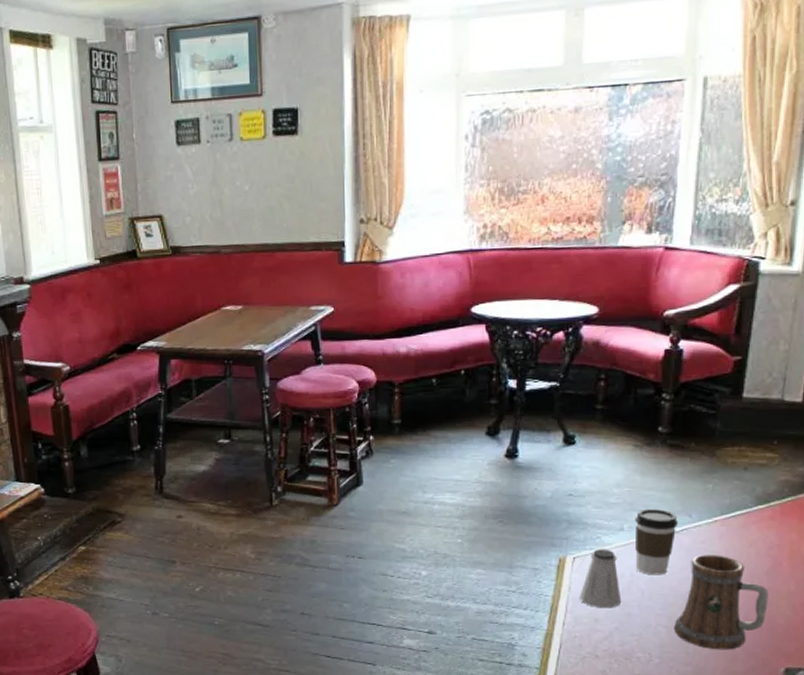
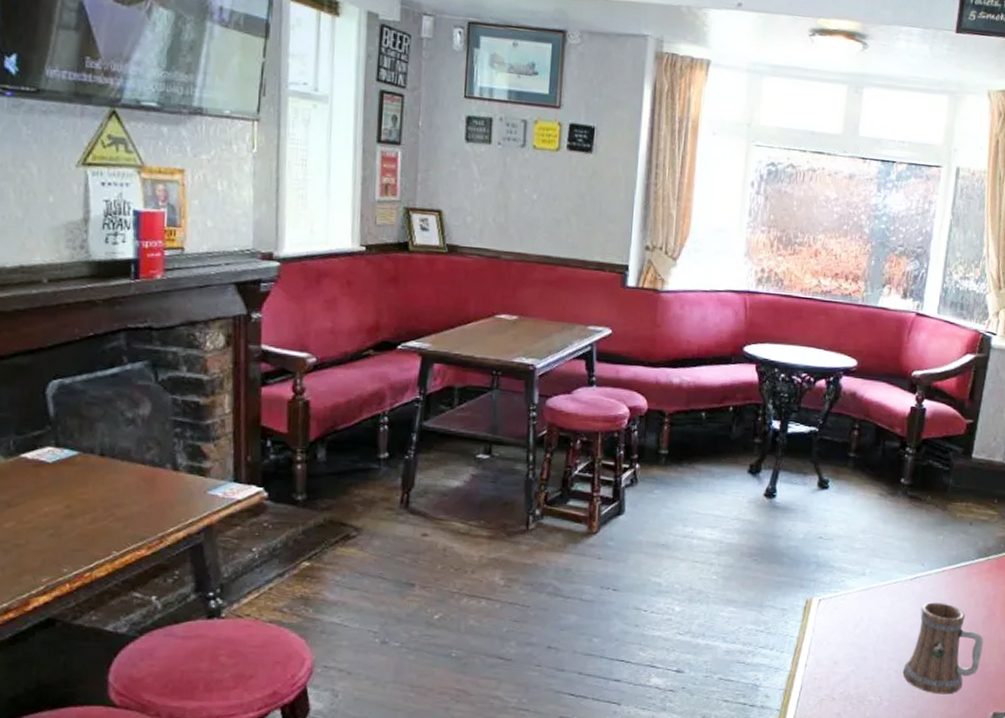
saltshaker: present [580,549,622,609] -> none [822,592,859,651]
coffee cup: present [635,508,678,575] -> none [873,555,912,620]

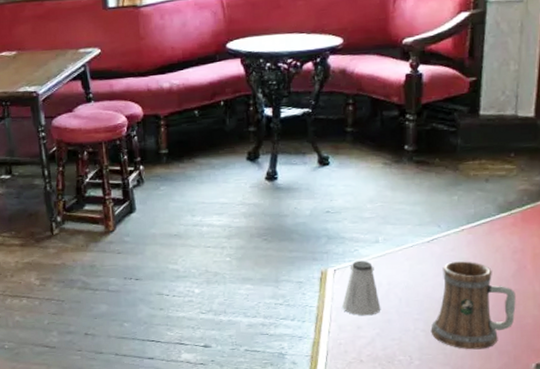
saltshaker: none [822,592,859,651] -> present [342,260,381,316]

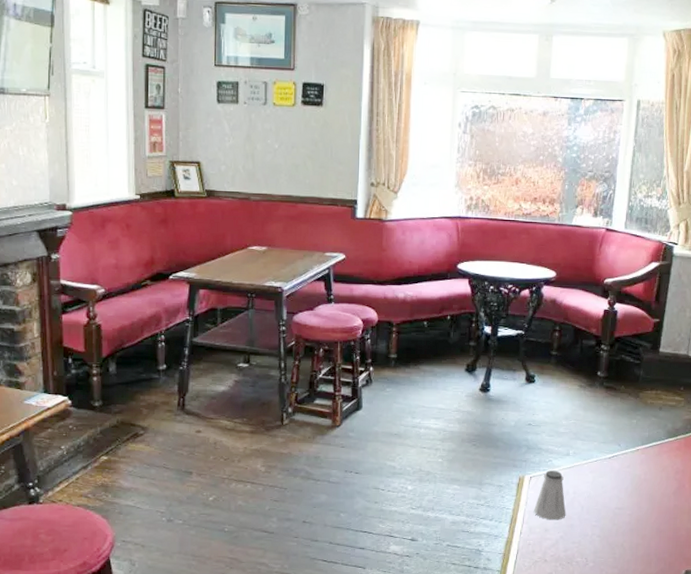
beer mug: present [430,261,516,350] -> none [605,477,675,556]

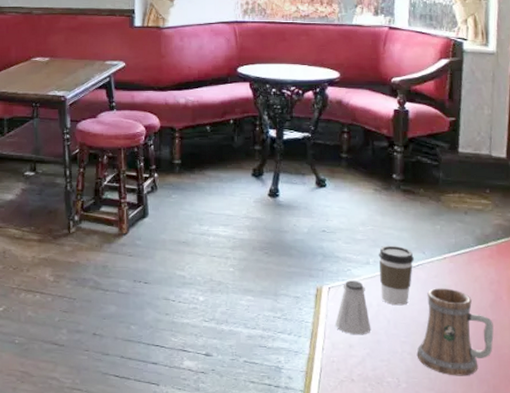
coffee cup: none [577,438,610,493] -> present [378,245,414,306]
beer mug: none [605,477,675,556] -> present [416,288,494,376]

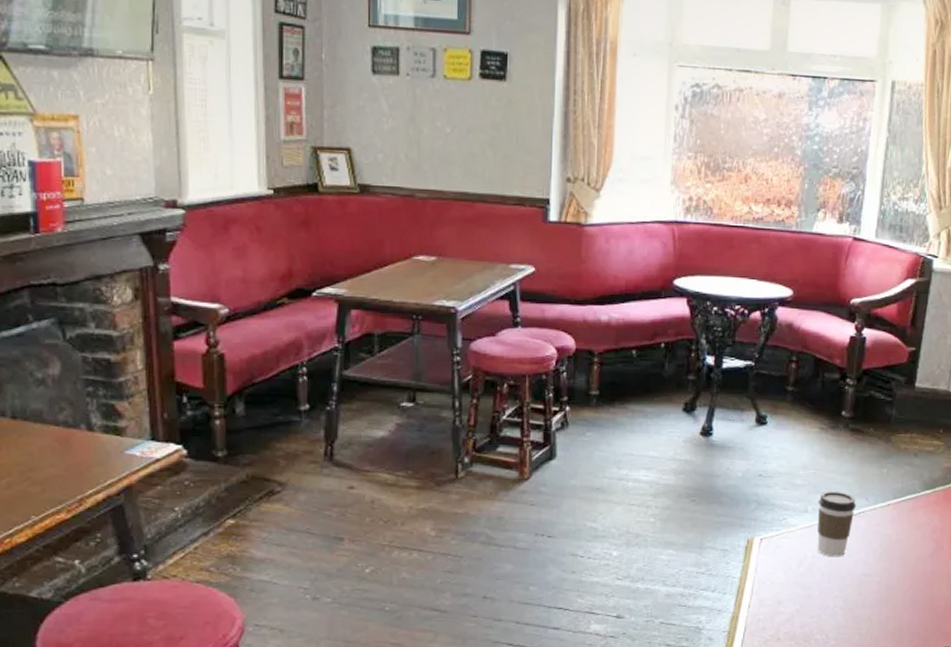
saltshaker: present [335,280,371,335] -> none [765,530,804,591]
beer mug: present [416,288,494,376] -> none [849,537,931,631]

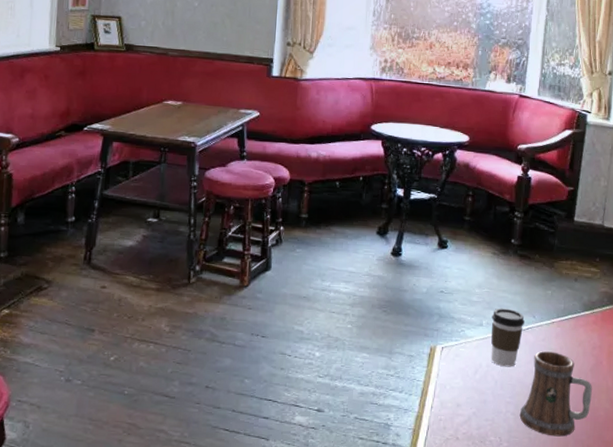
beer mug: none [849,537,931,631] -> present [519,351,592,437]

